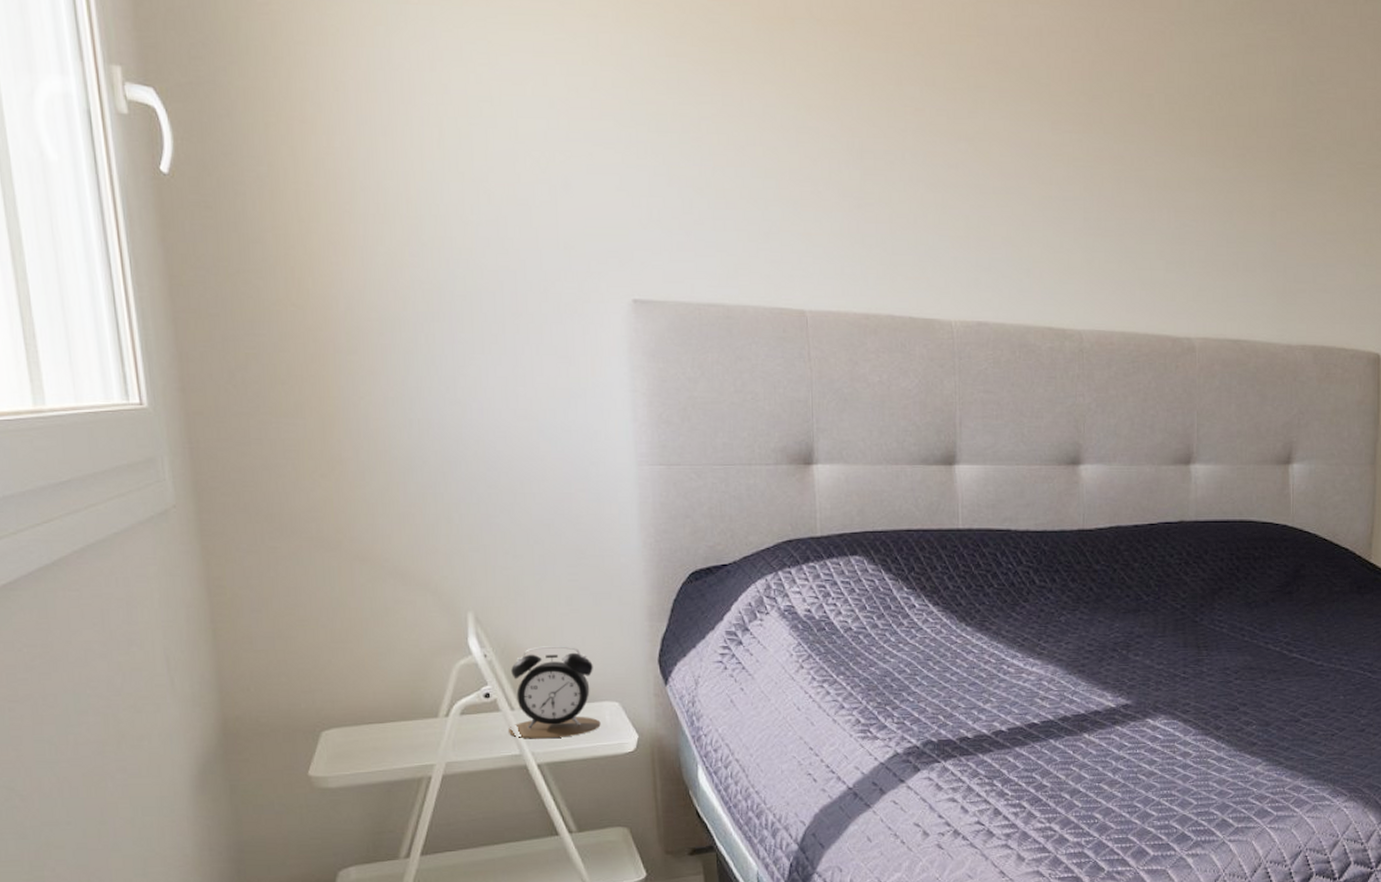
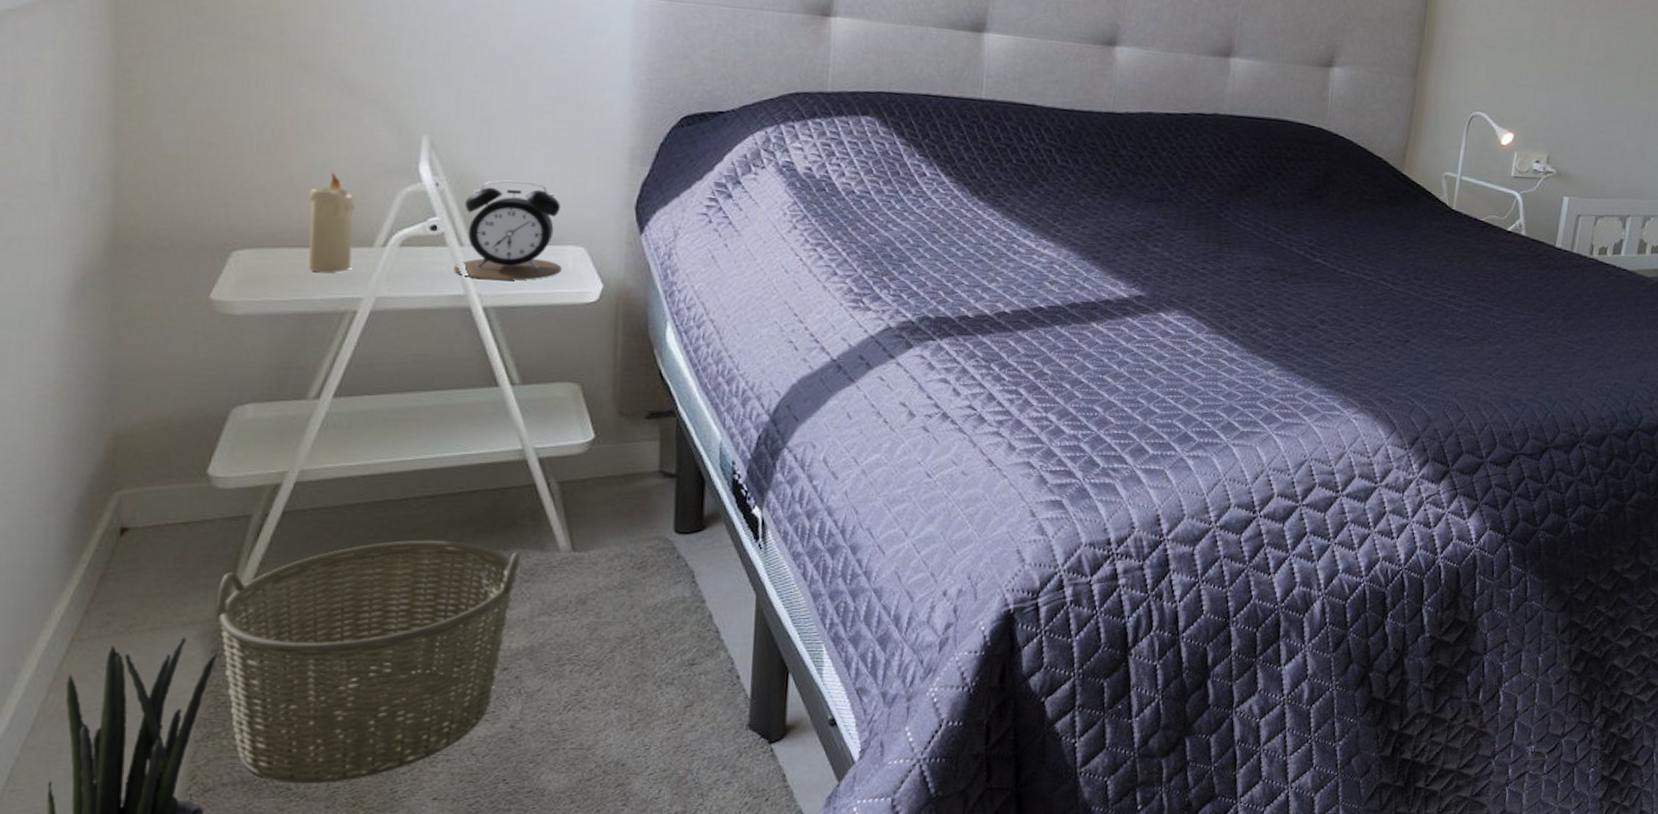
candle: none [379,652,421,745] -> present [308,172,355,273]

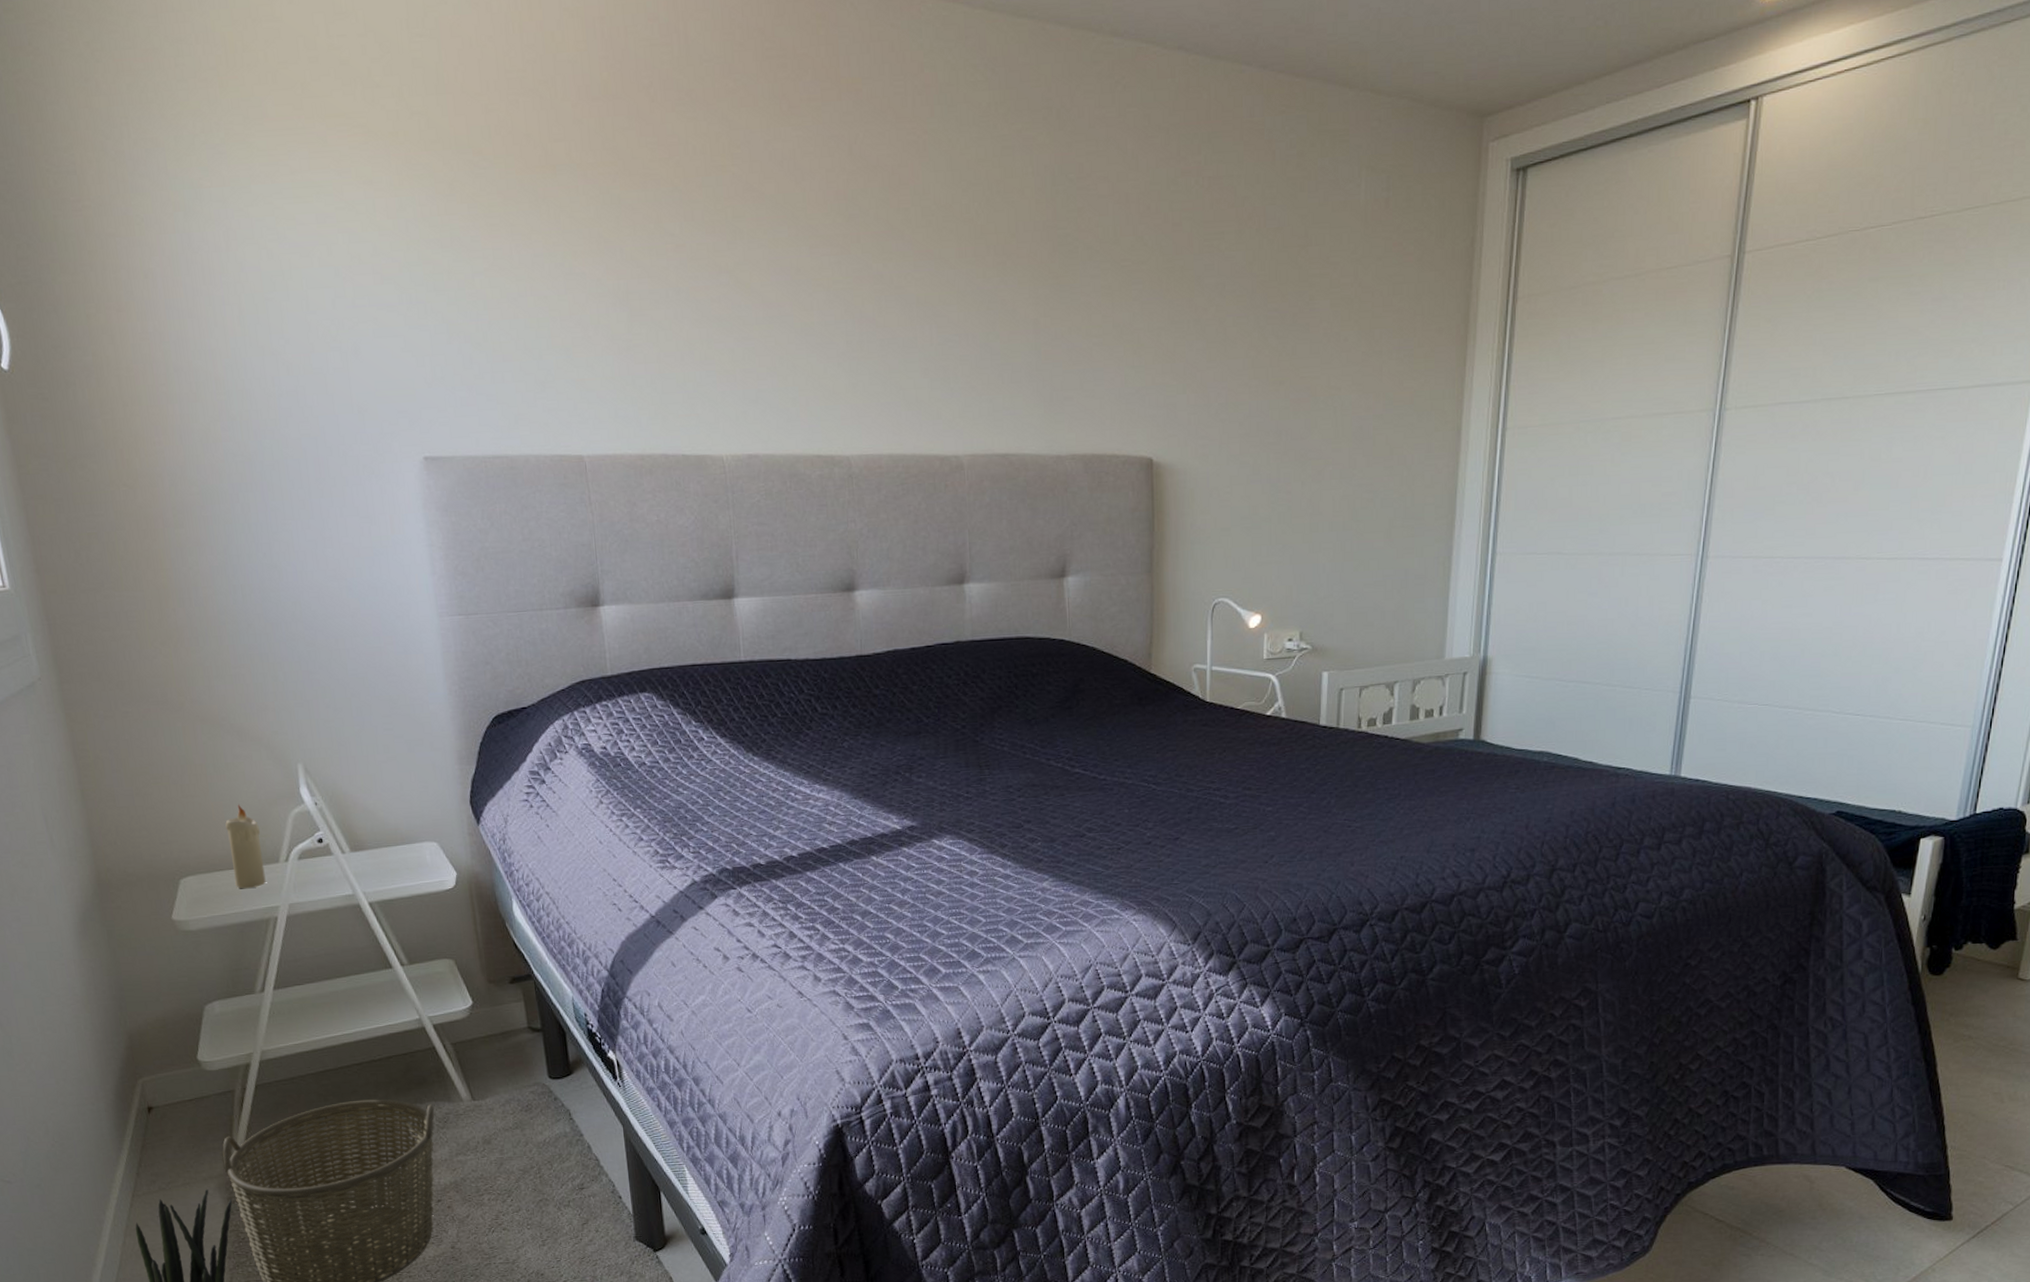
alarm clock: present [454,180,562,281] -> none [339,791,423,880]

